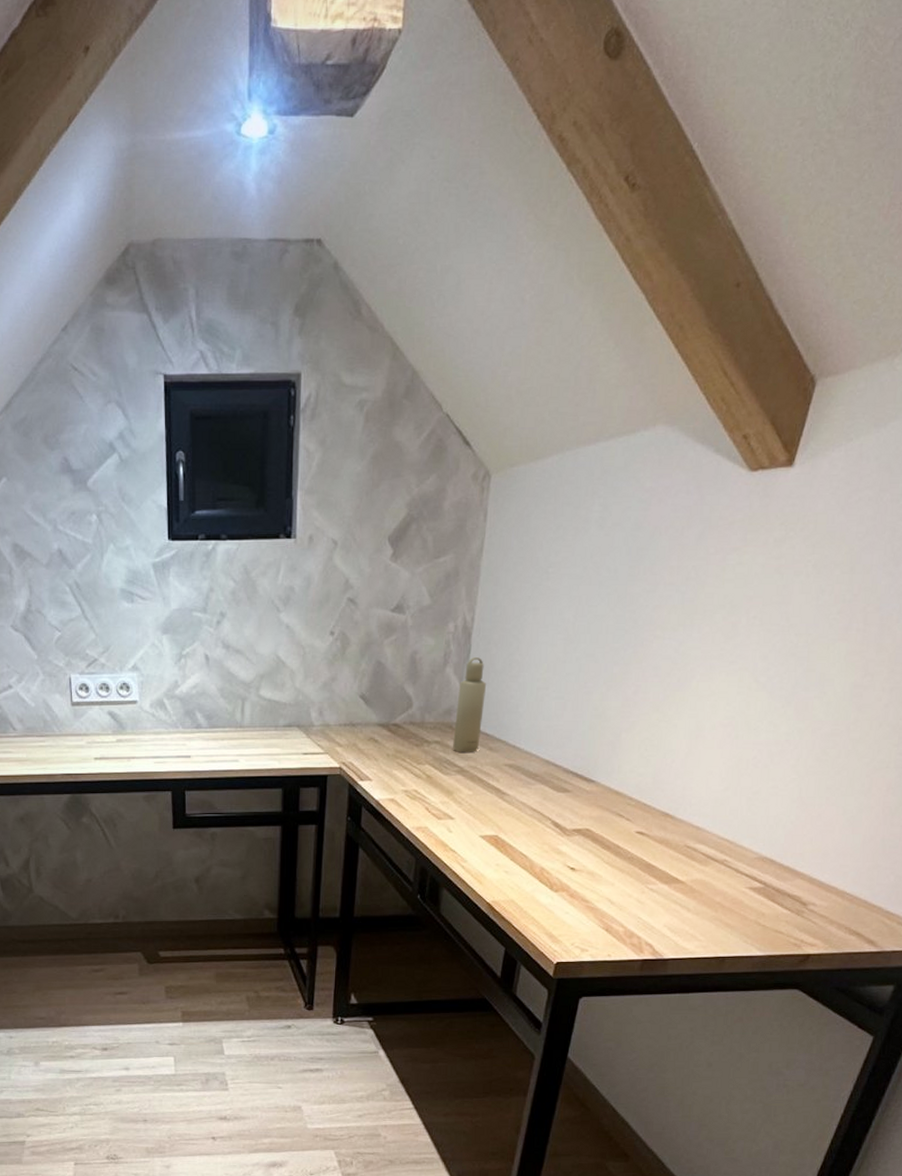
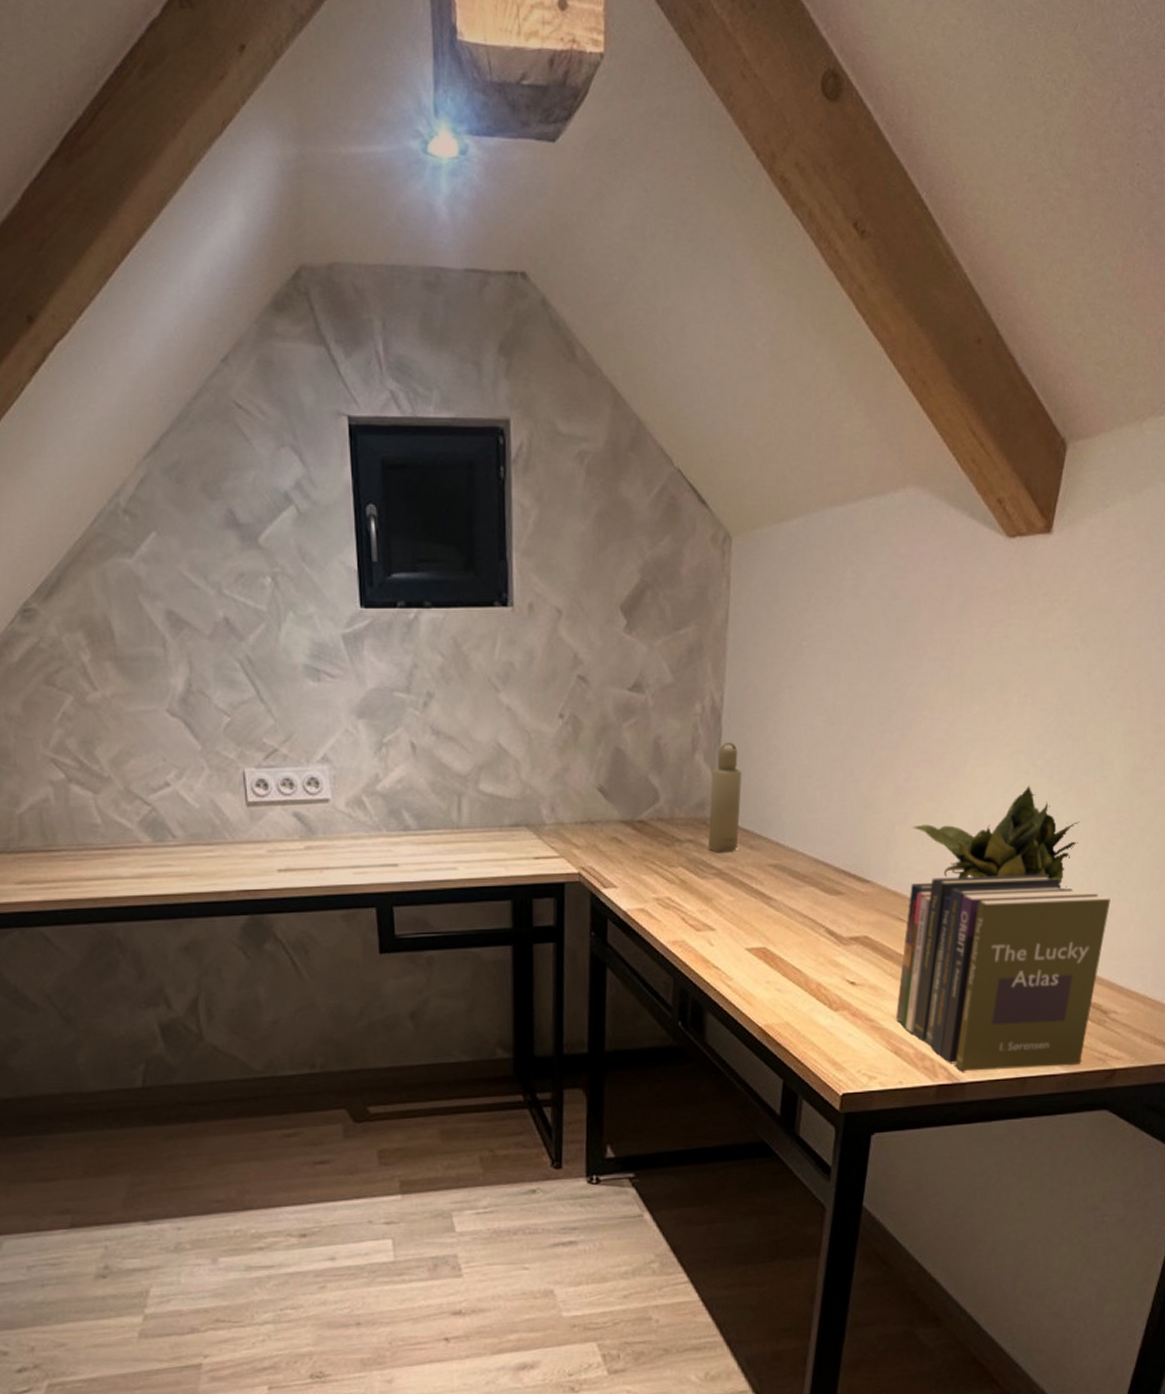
books: none [610,779,819,949] -> present [896,873,1111,1071]
potted plant: none [637,699,797,794] -> present [912,785,1080,890]

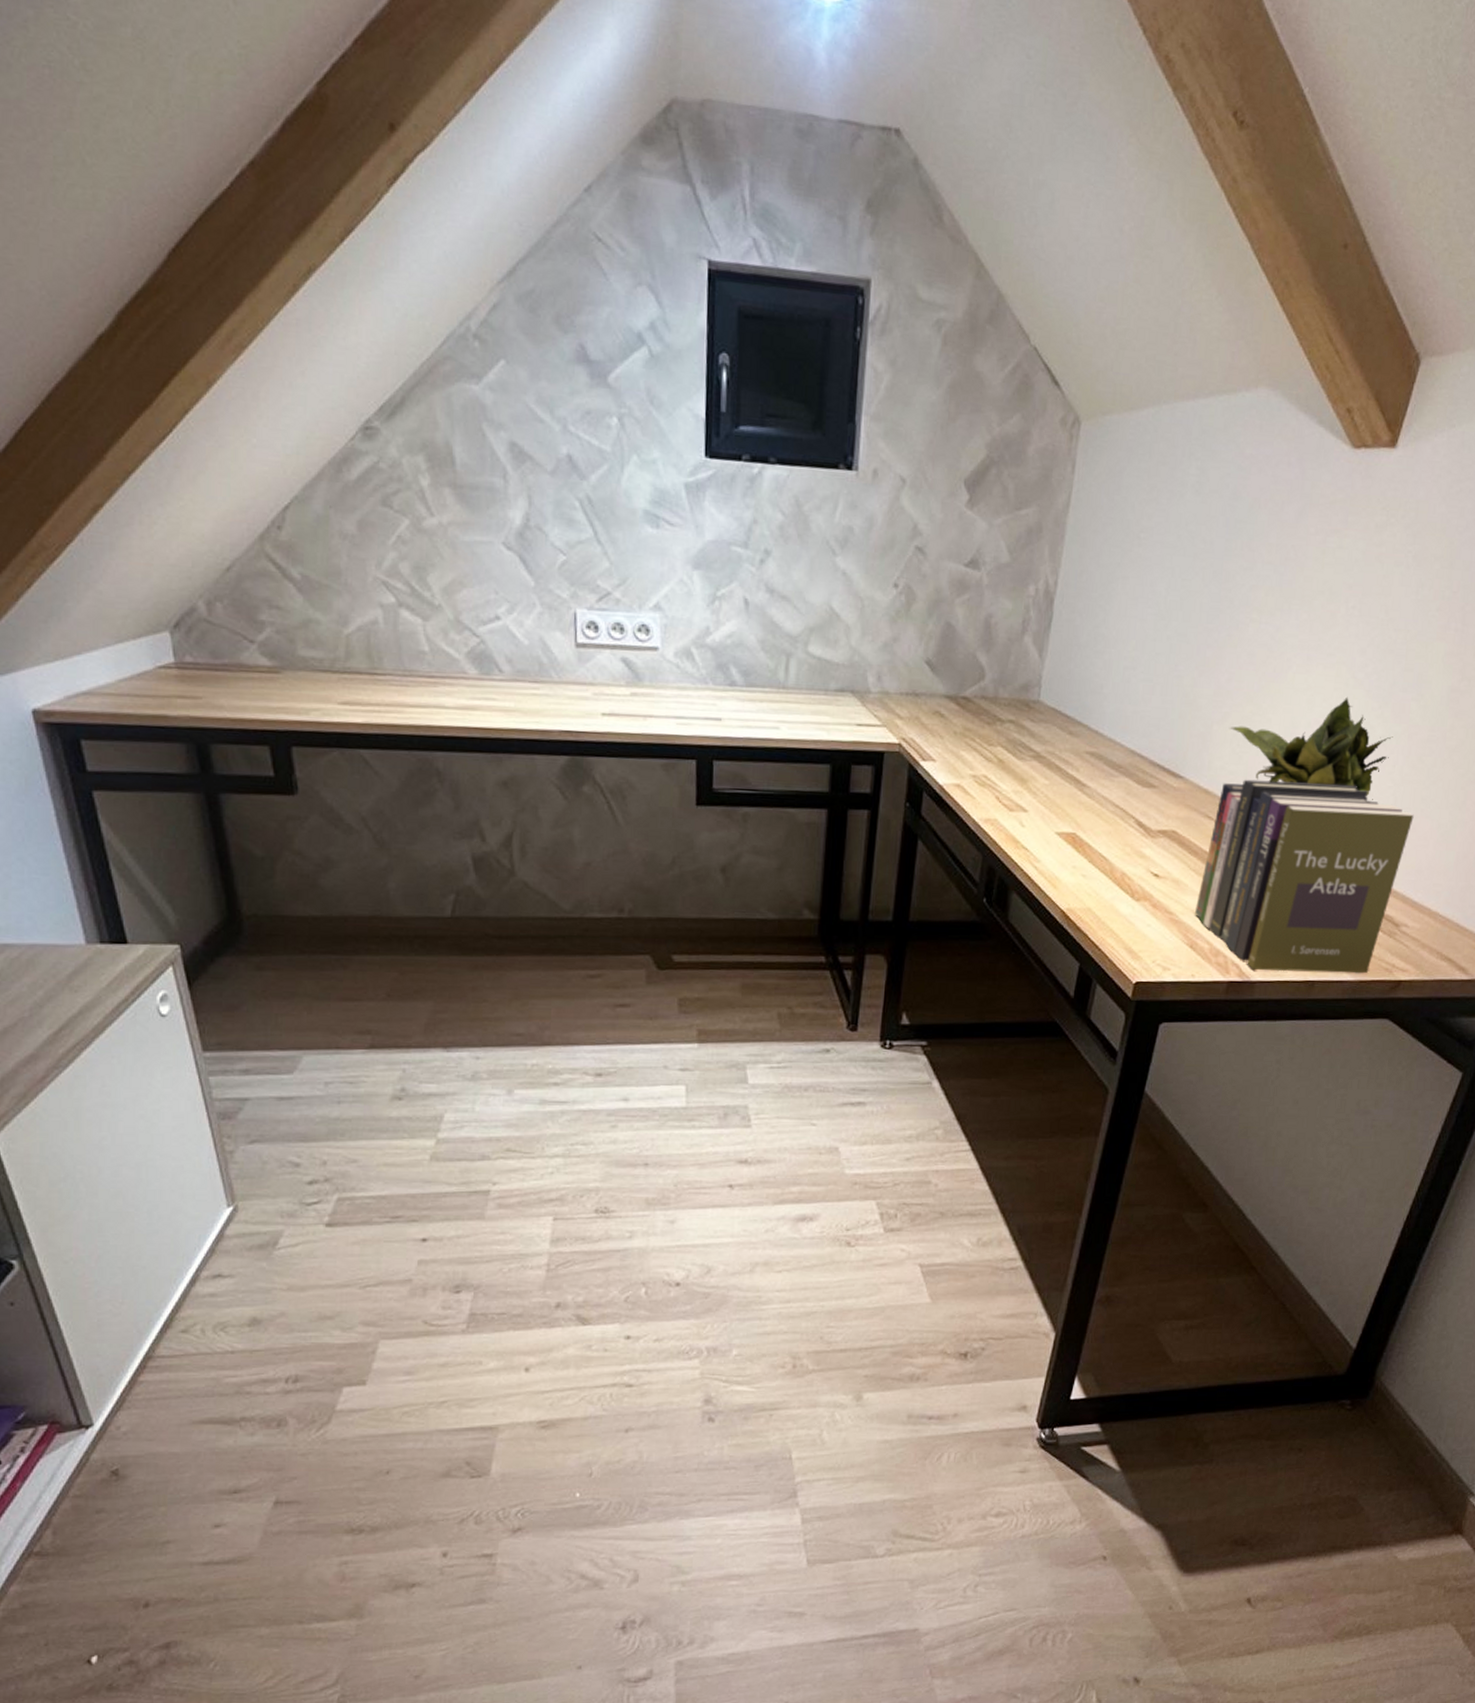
bottle: present [708,742,742,852] -> none [1029,627,1069,736]

